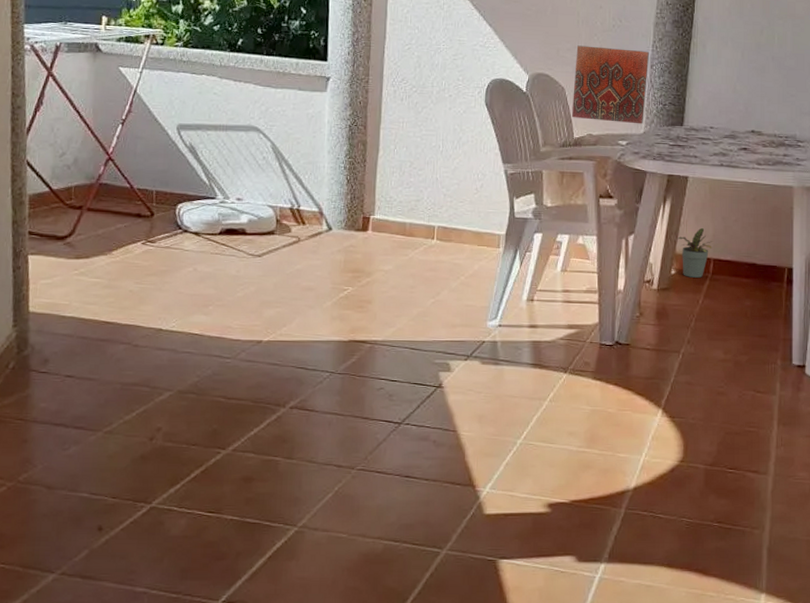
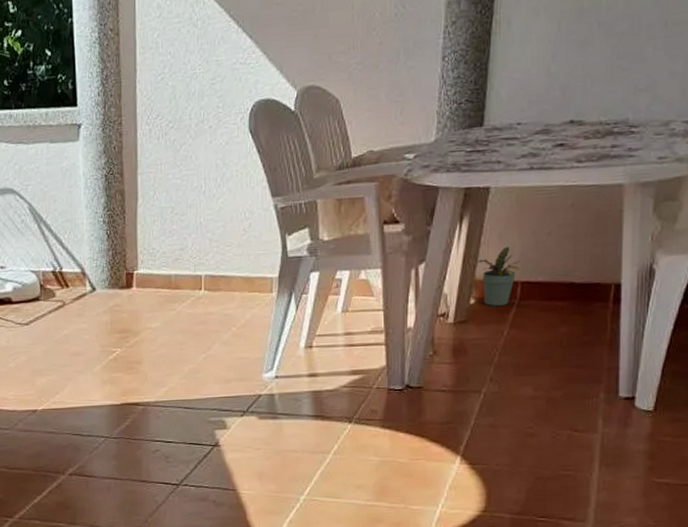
decorative tile: present [571,45,650,124] -> none [348,40,441,134]

